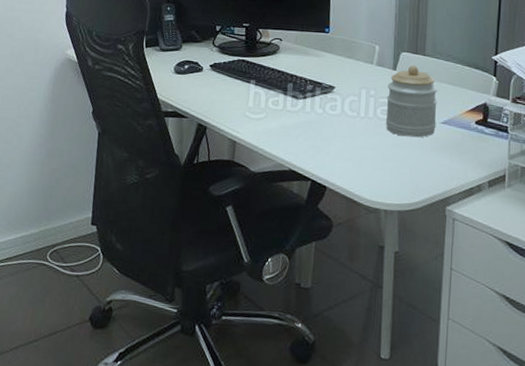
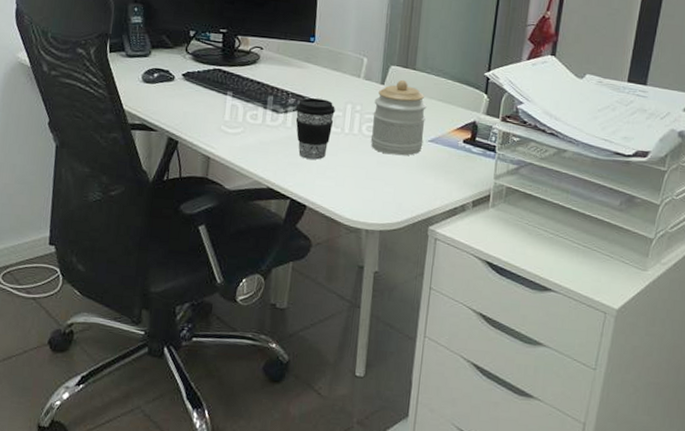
coffee cup: none [313,84,351,142] -> present [295,98,335,160]

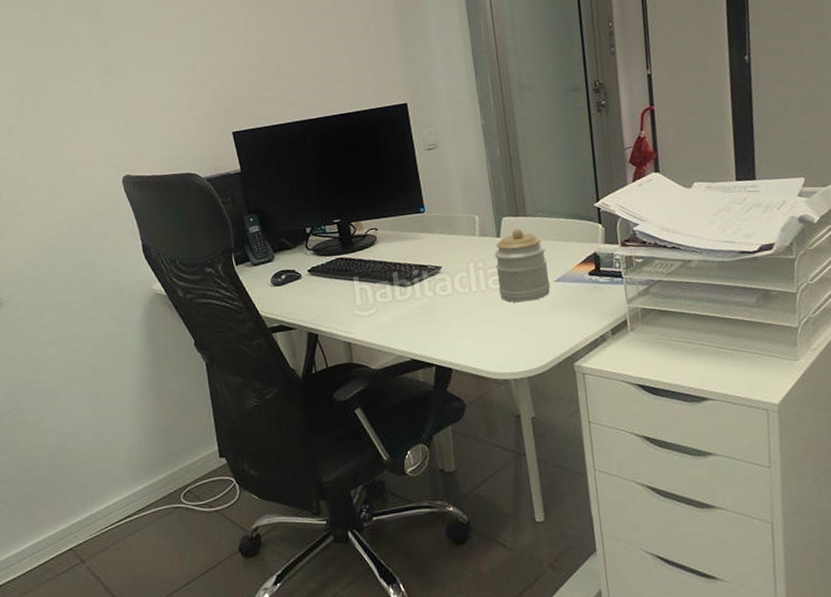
coffee cup: present [295,98,335,160] -> none [420,263,460,324]

